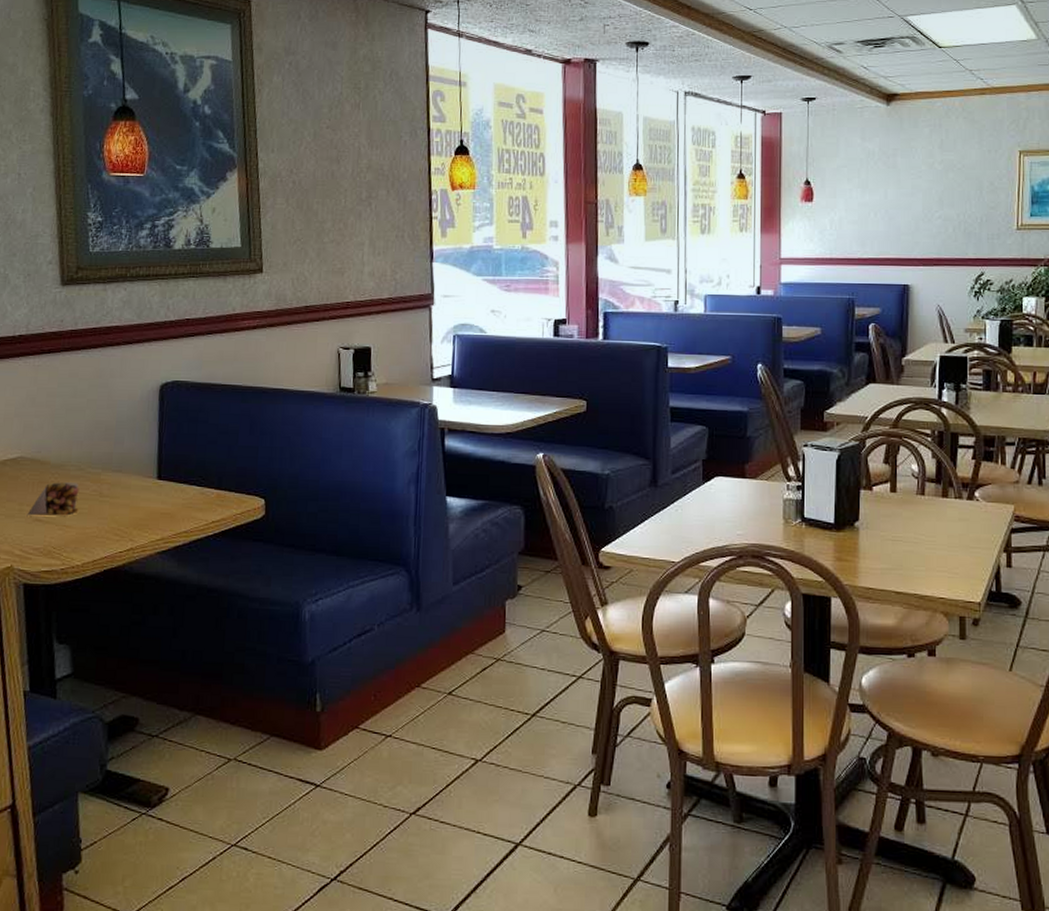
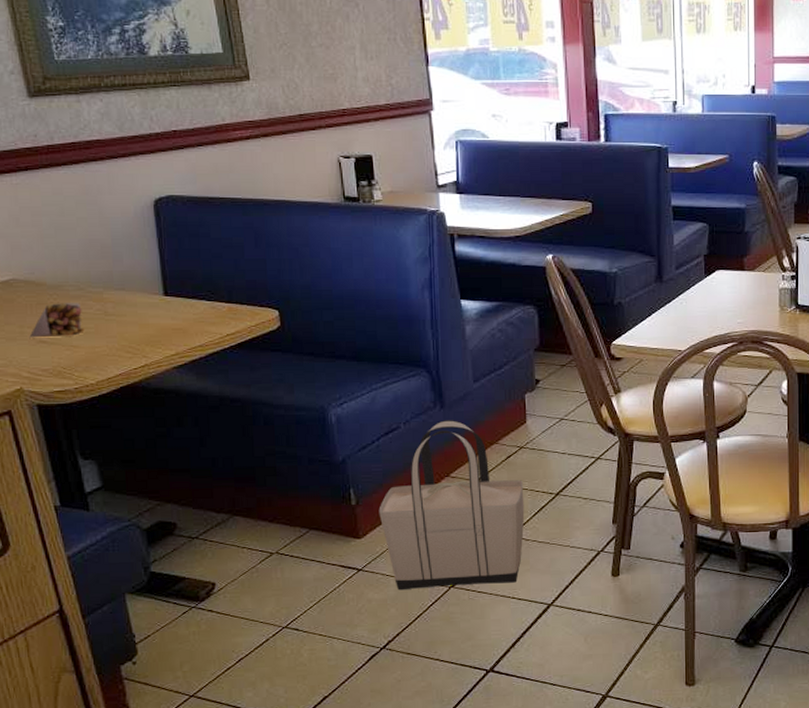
shopping bag: none [343,624,498,815] -> present [379,420,525,589]

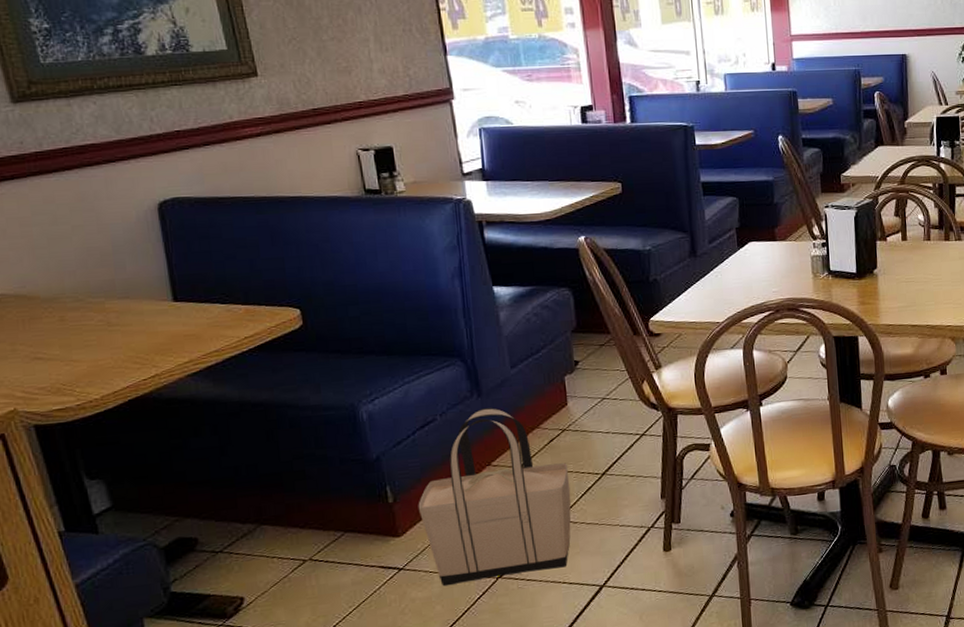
french fries: present [29,303,85,338] -> none [22,315,86,356]

